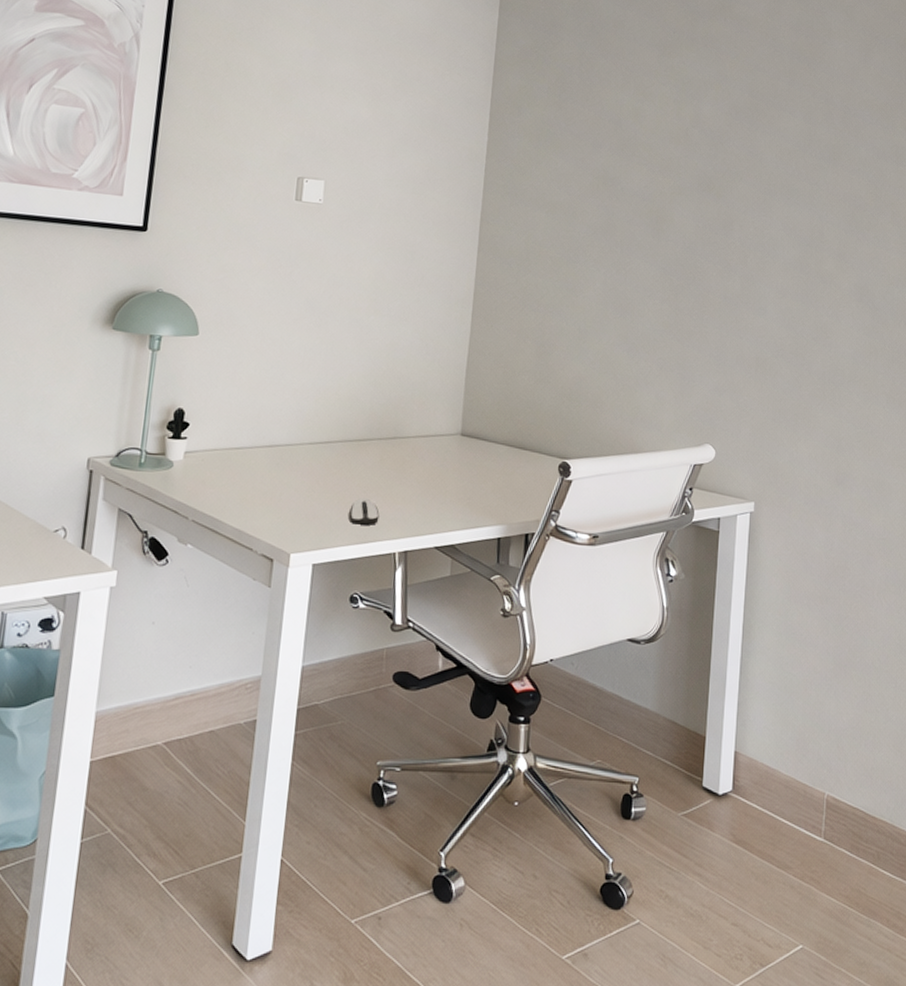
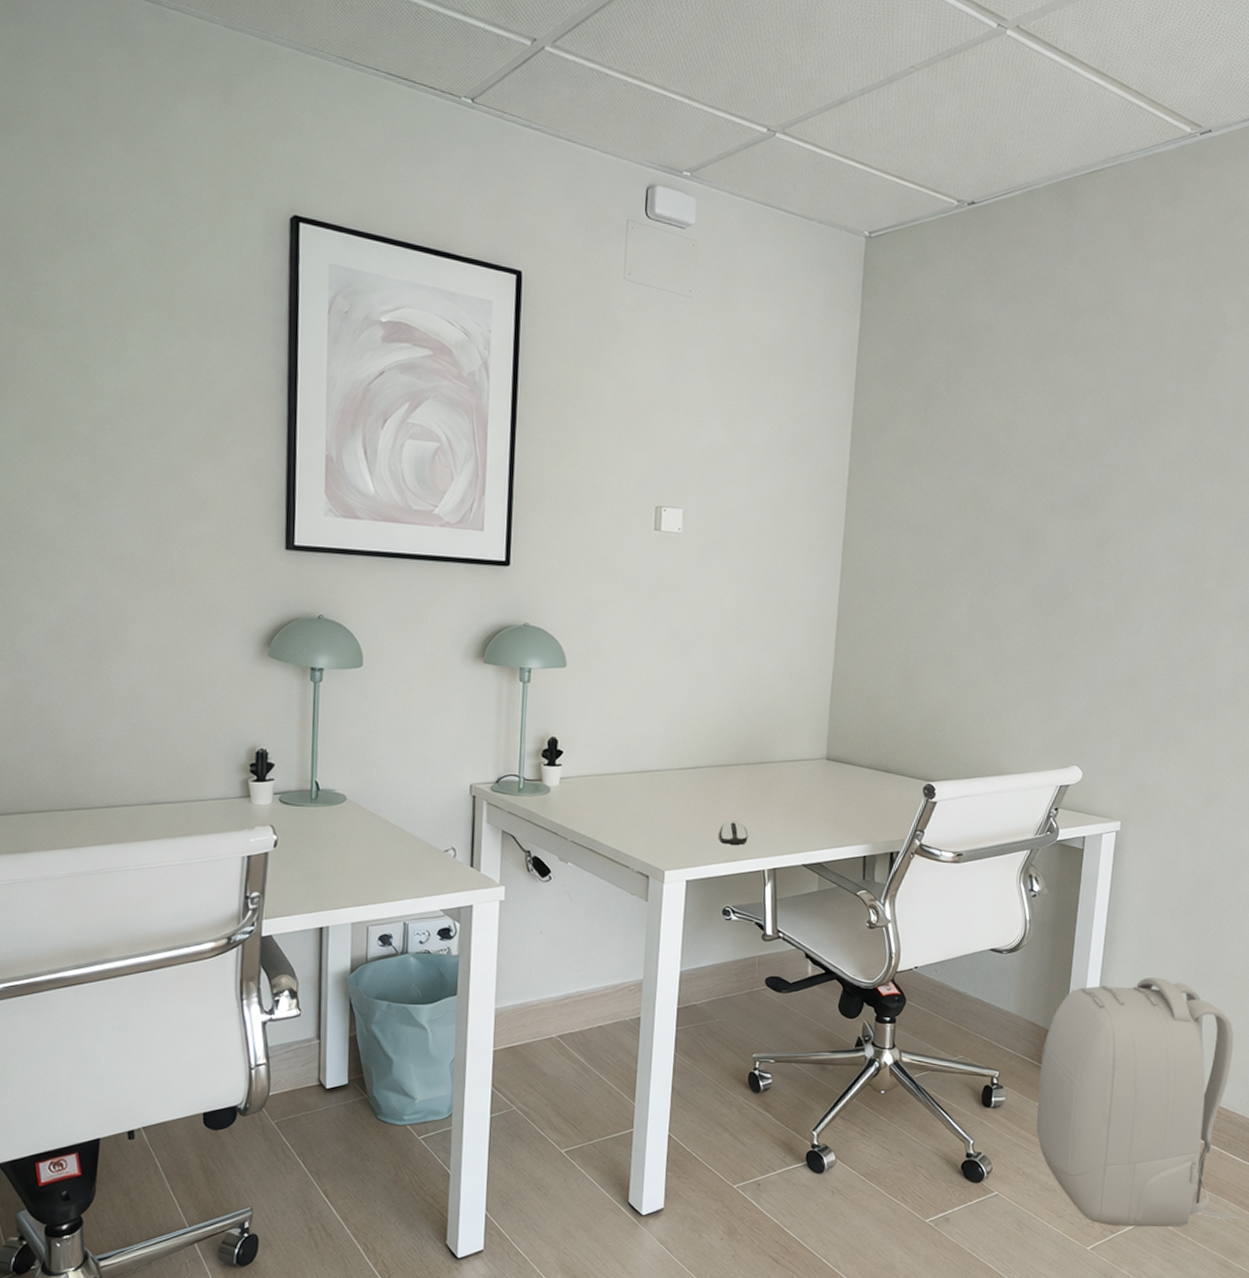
backpack: none [678,668,892,958] -> present [1036,976,1238,1228]

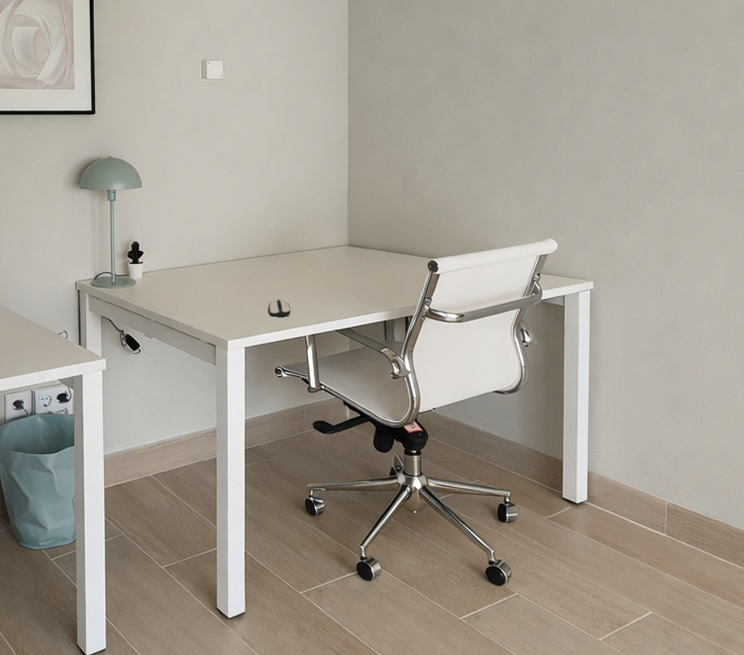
backpack: present [1036,976,1238,1228] -> none [545,408,728,621]

